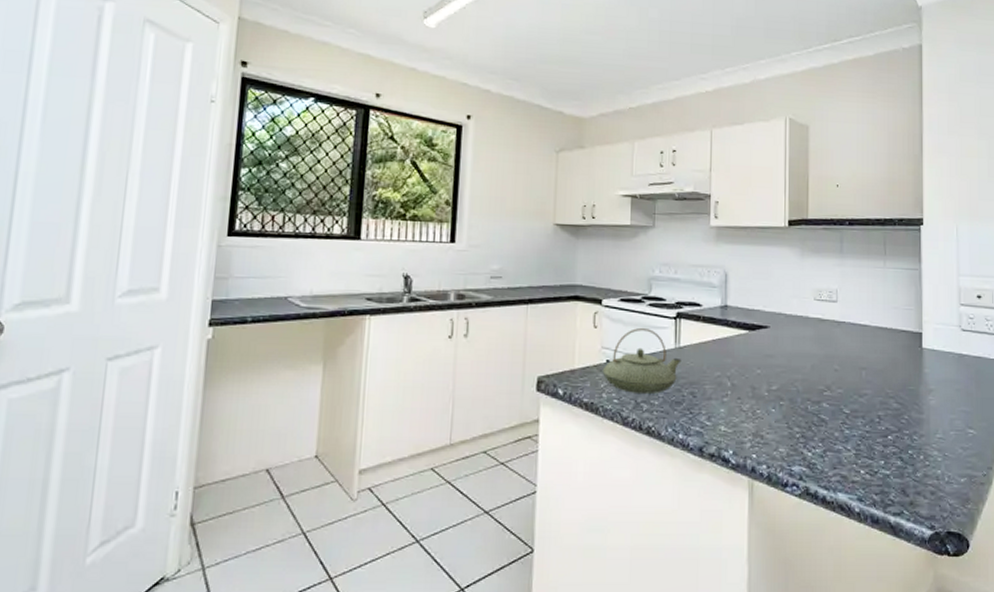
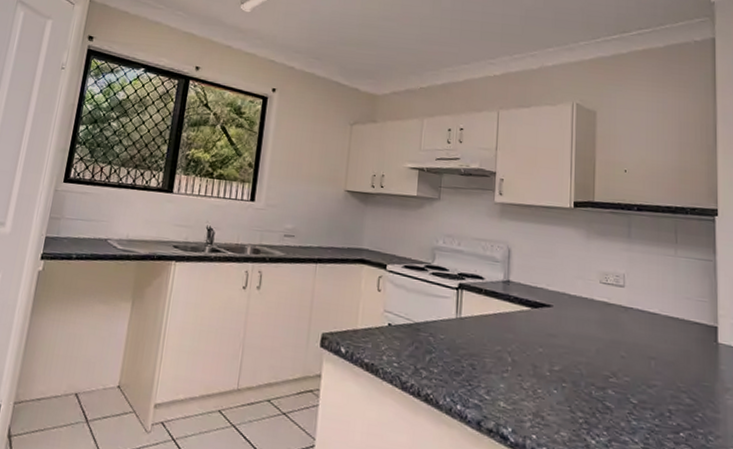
teapot: present [602,328,682,394] -> none [383,295,462,362]

